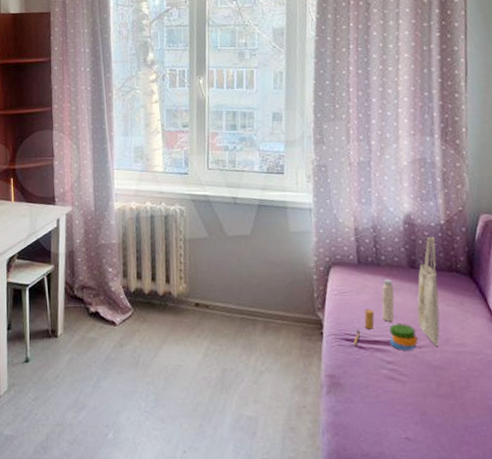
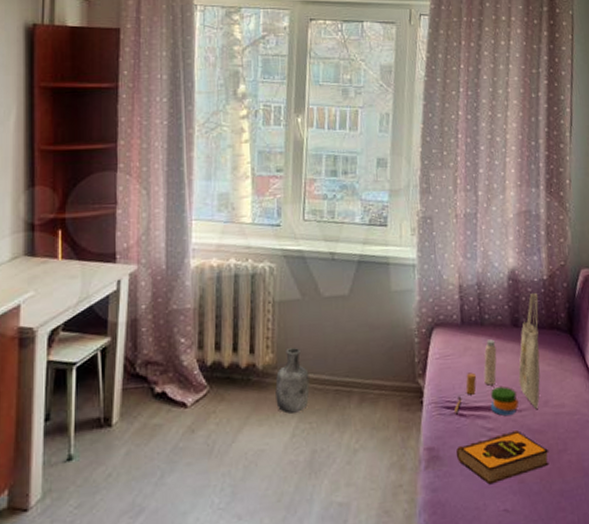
vase: none [188,280,219,336] -> present [275,348,310,414]
hardback book: none [356,365,452,413] -> present [455,430,549,485]

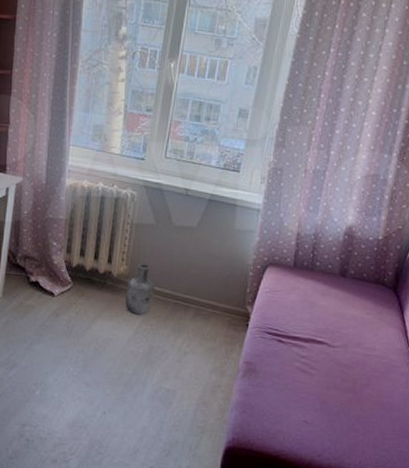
tote bag: present [453,293,541,416] -> none [274,250,371,349]
hardback book: present [455,430,549,485] -> none [270,362,354,400]

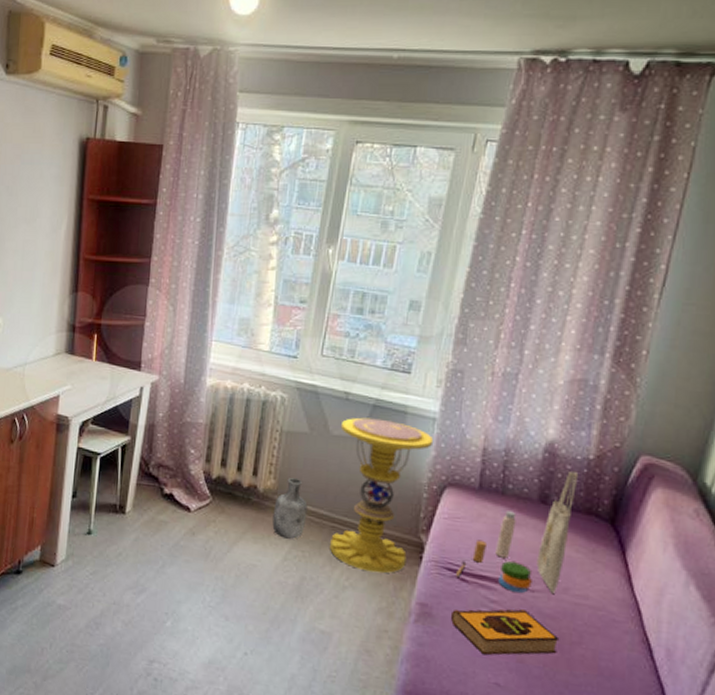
side table: none [172,210,258,340] -> present [329,417,434,574]
hardback book: none [270,362,354,400] -> present [450,609,560,655]
tote bag: none [274,250,371,349] -> present [455,472,579,595]

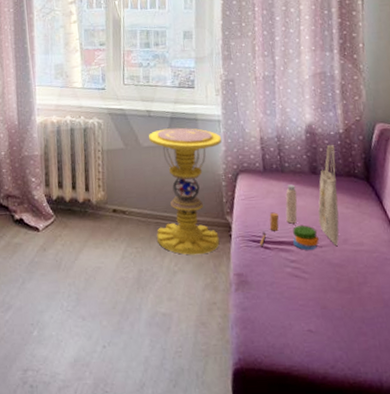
vase: present [272,478,308,539] -> none [106,187,135,240]
hardback book: present [450,609,560,655] -> none [262,263,350,308]

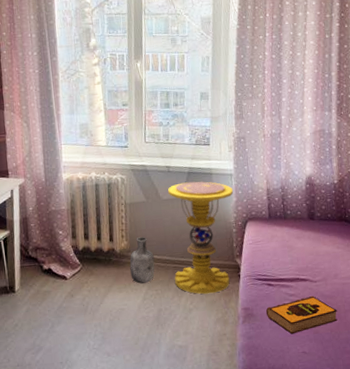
vase: none [106,187,135,240] -> present [129,237,155,284]
tote bag: present [259,145,340,250] -> none [263,194,331,285]
hardback book: none [262,263,350,308] -> present [265,296,338,335]

